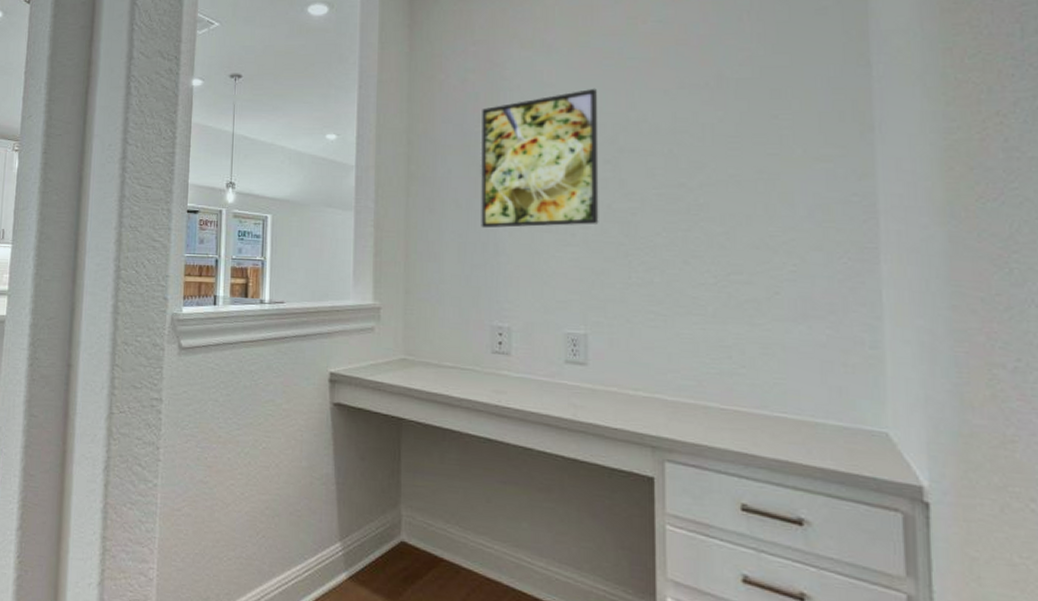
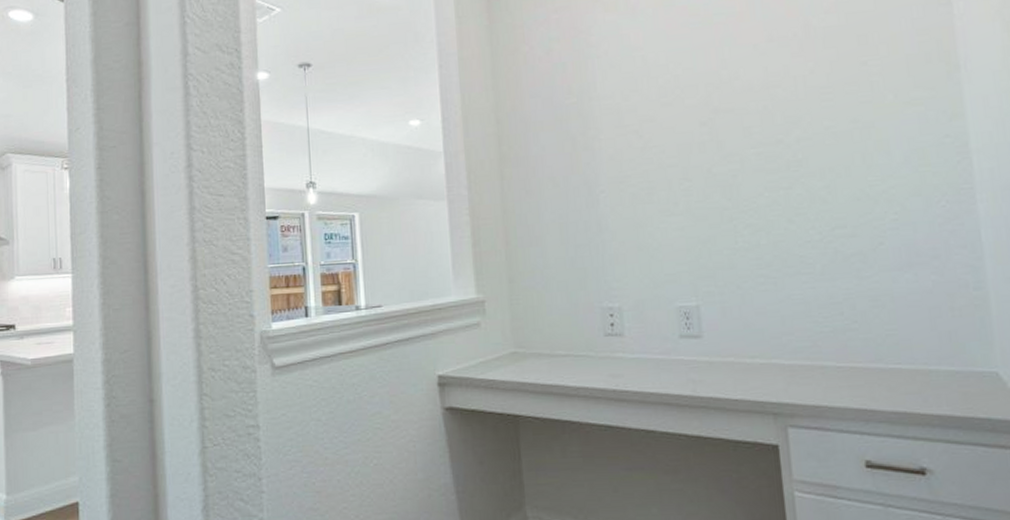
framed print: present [481,88,599,229] -> none [571,48,701,206]

